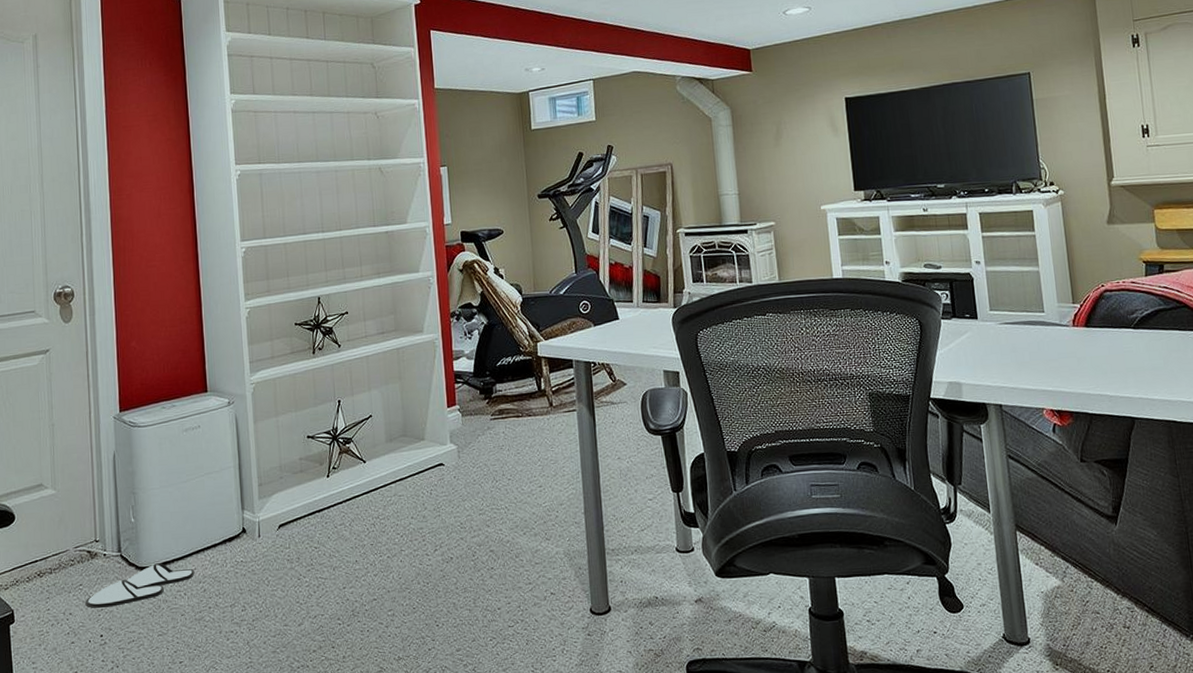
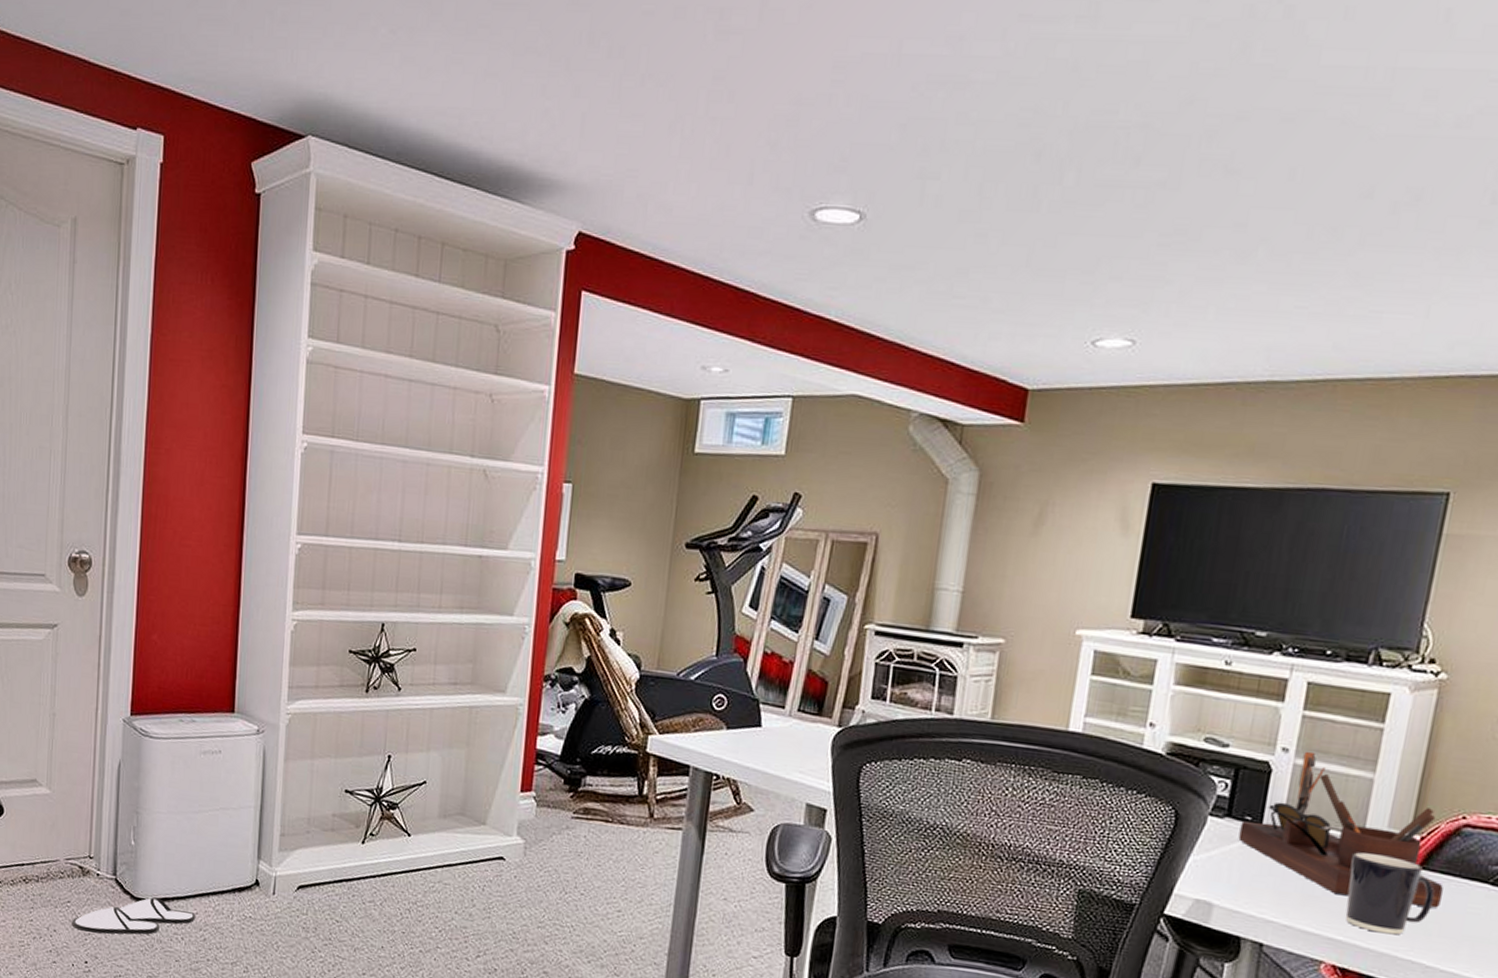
desk organizer: none [963,260,1106,358] -> present [1238,751,1443,908]
mug: none [1040,322,1102,379] -> present [1345,852,1435,935]

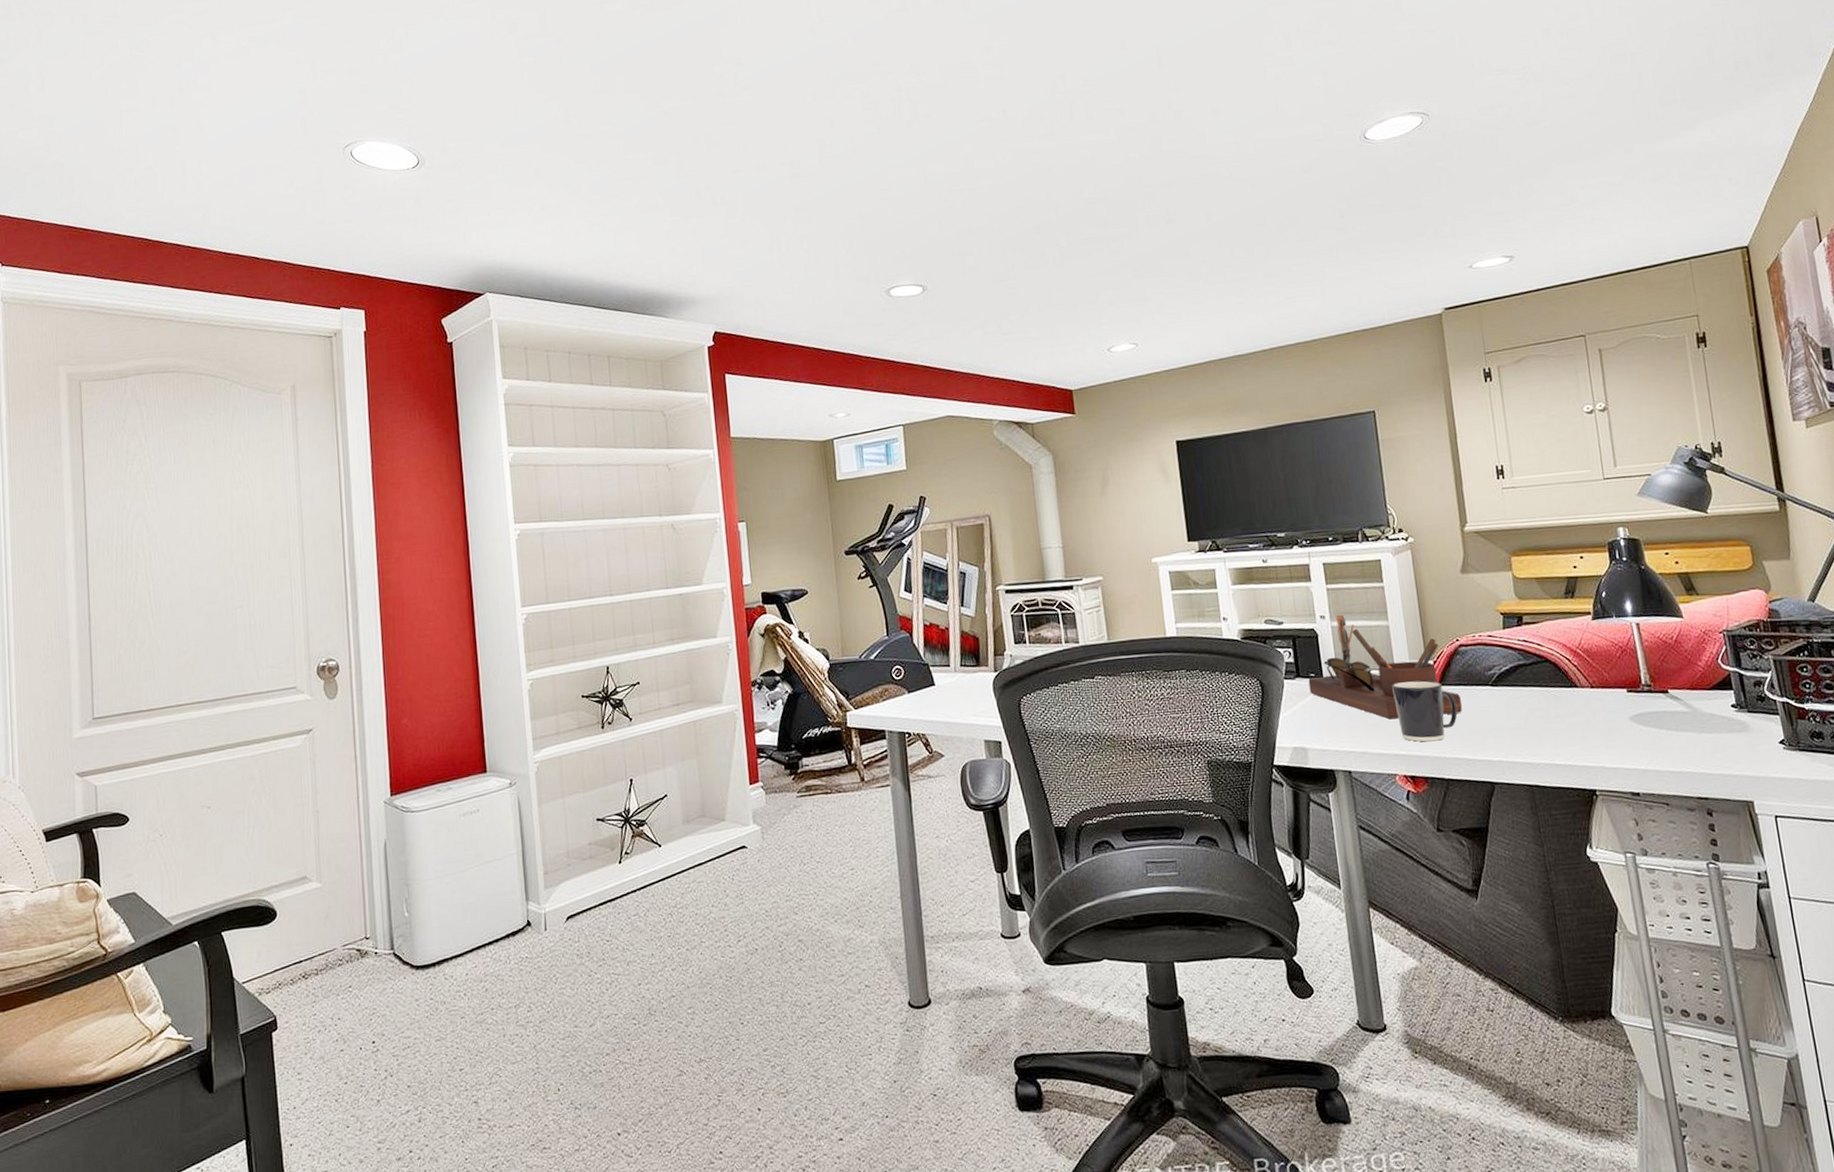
slippers: present [72,896,196,934] -> none [355,960,476,1012]

